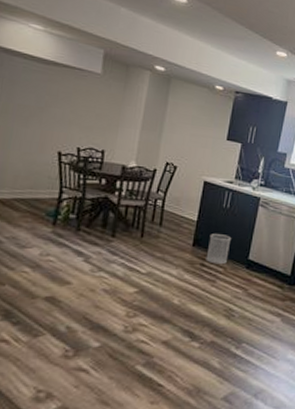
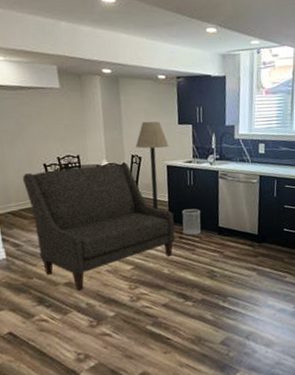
sofa: none [22,158,199,309] -> present [23,163,175,291]
floor lamp: none [173,129,212,229] -> present [135,121,169,210]

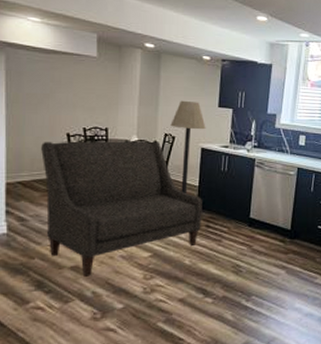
wastebasket: present [181,209,201,236] -> none [210,196,232,225]

